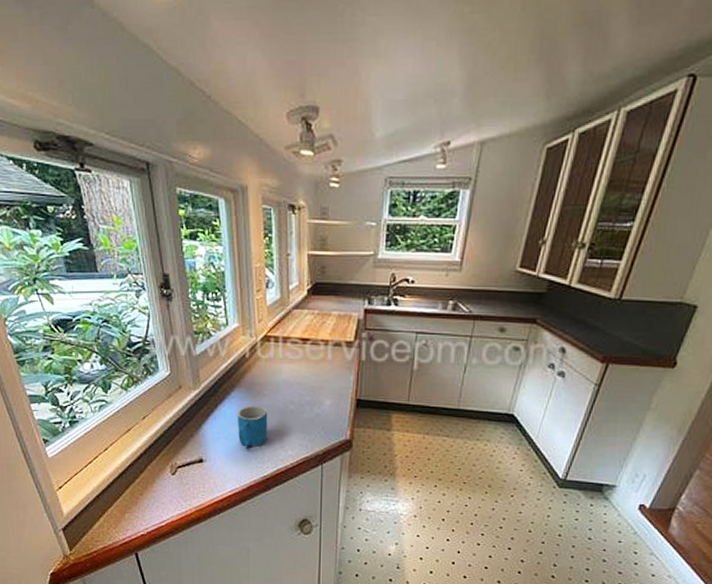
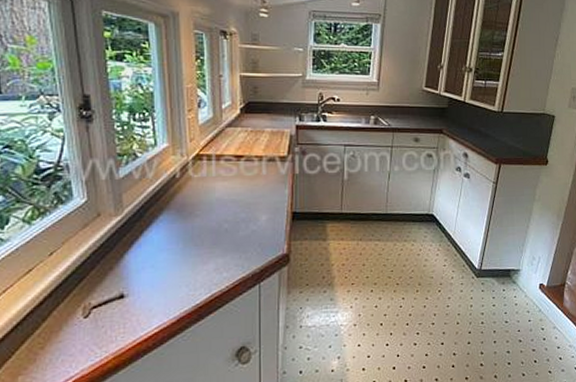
mug: present [237,406,268,447] -> none [165,228,201,275]

